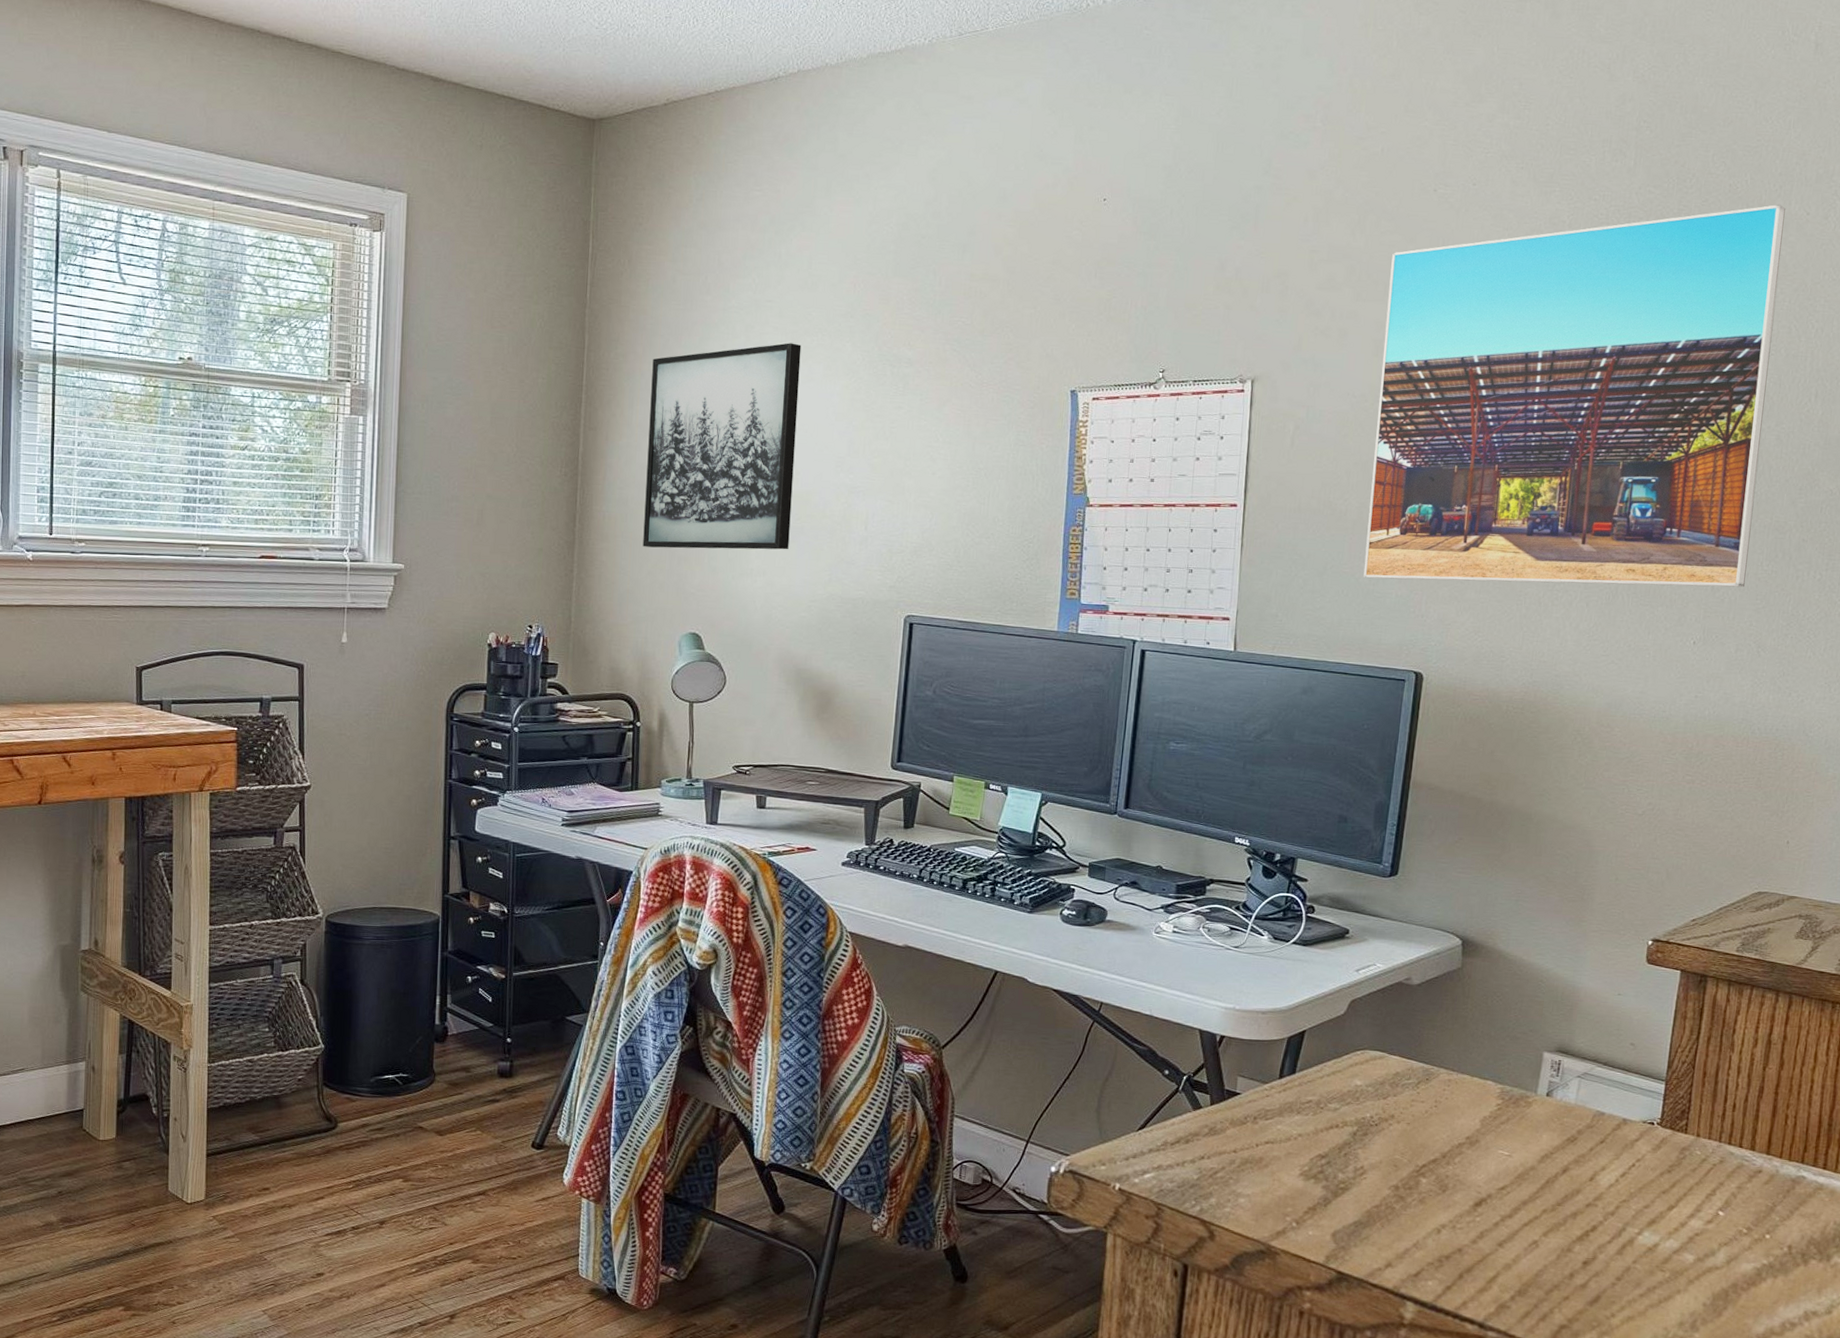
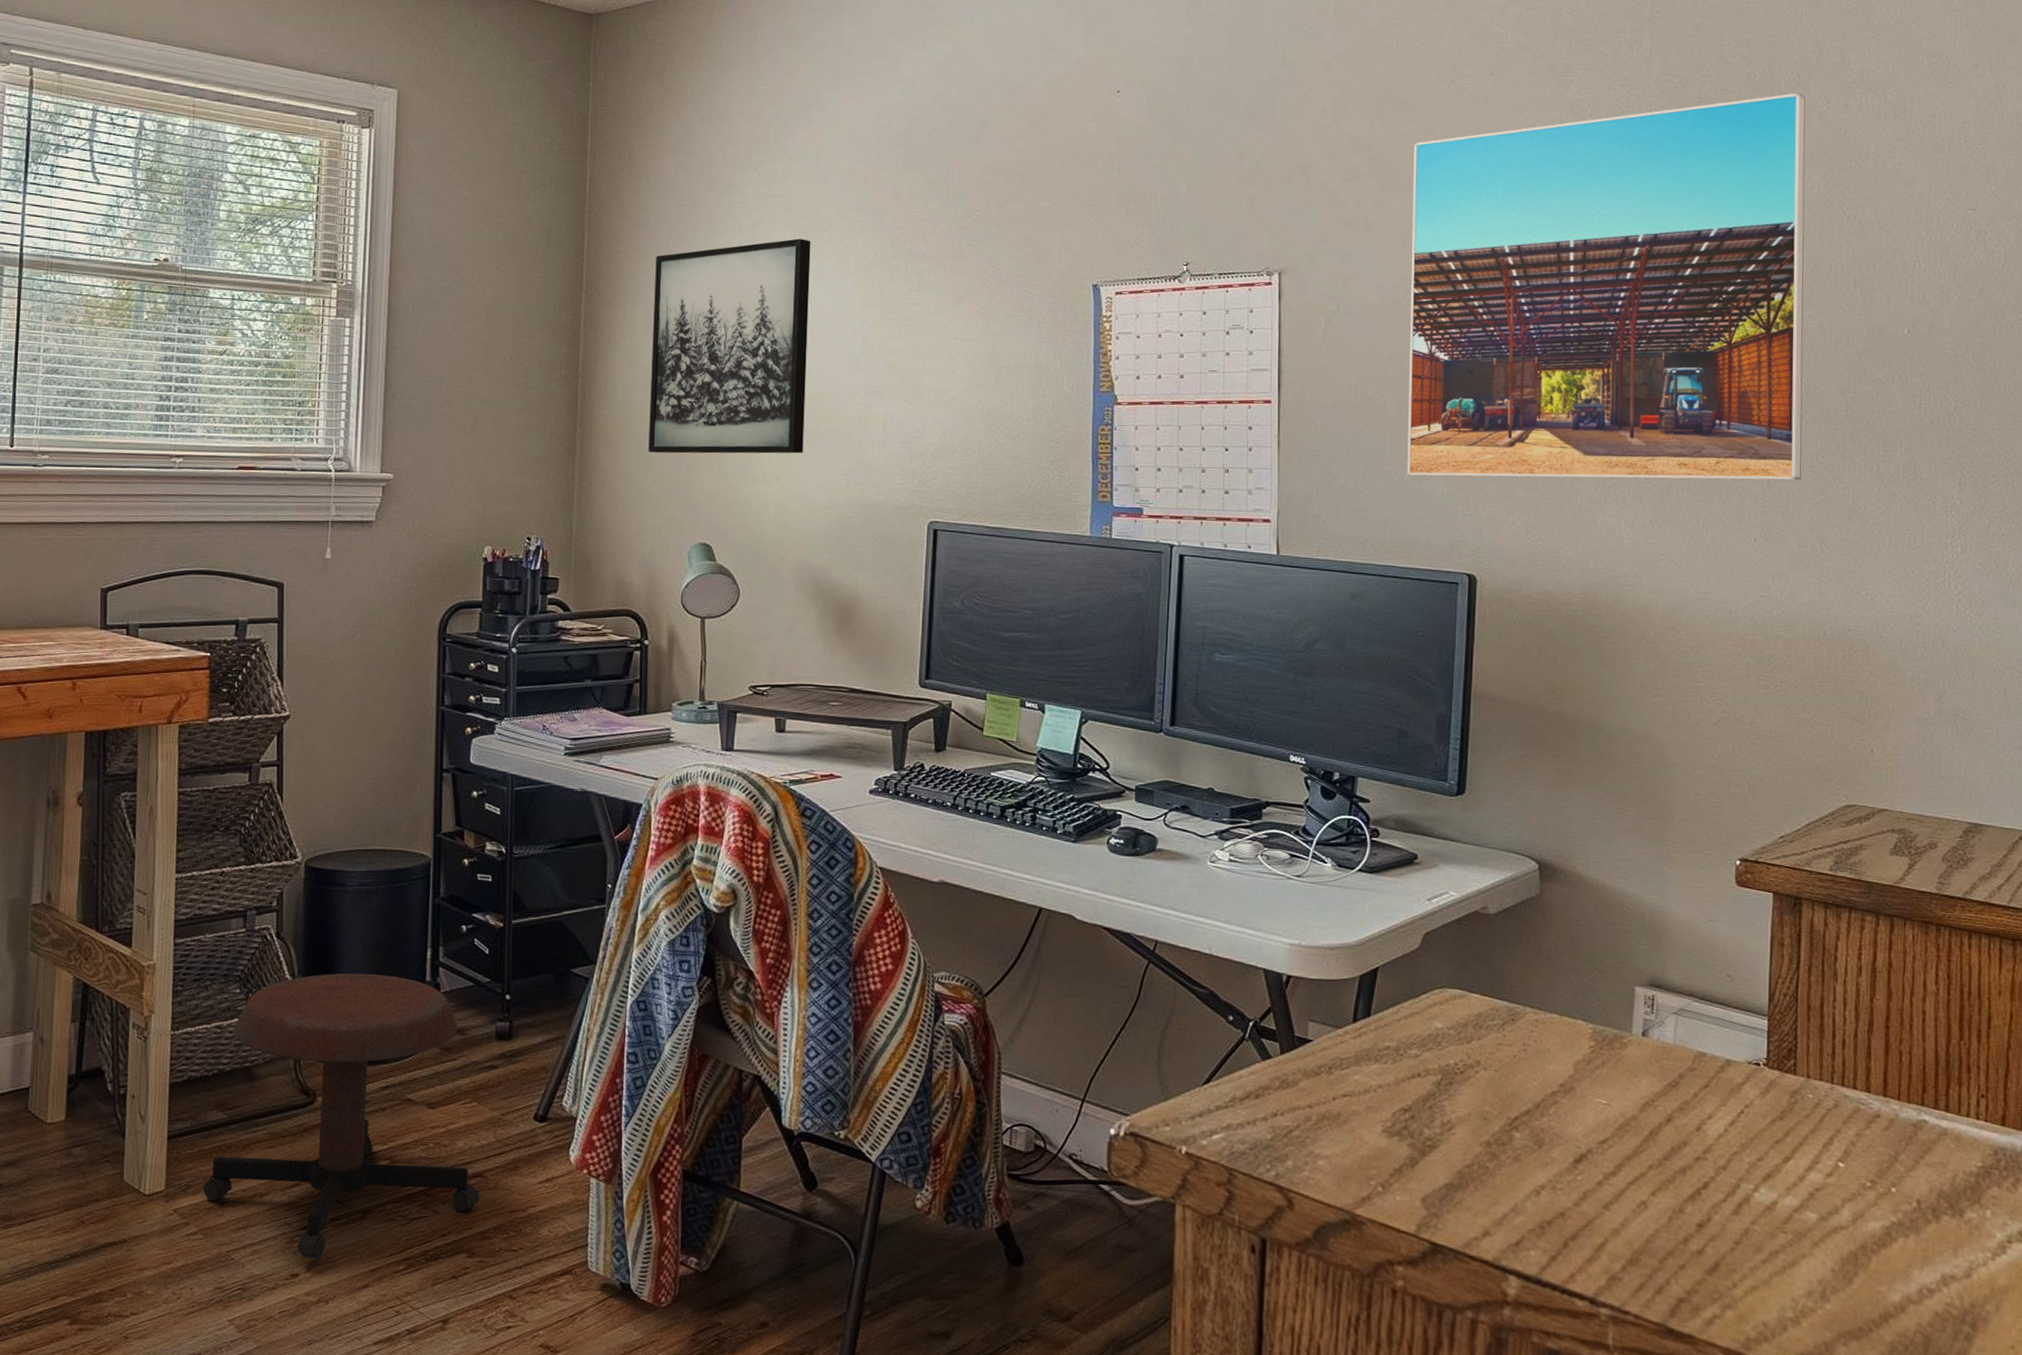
stool: none [239,1016,483,1262] -> present [203,973,480,1260]

